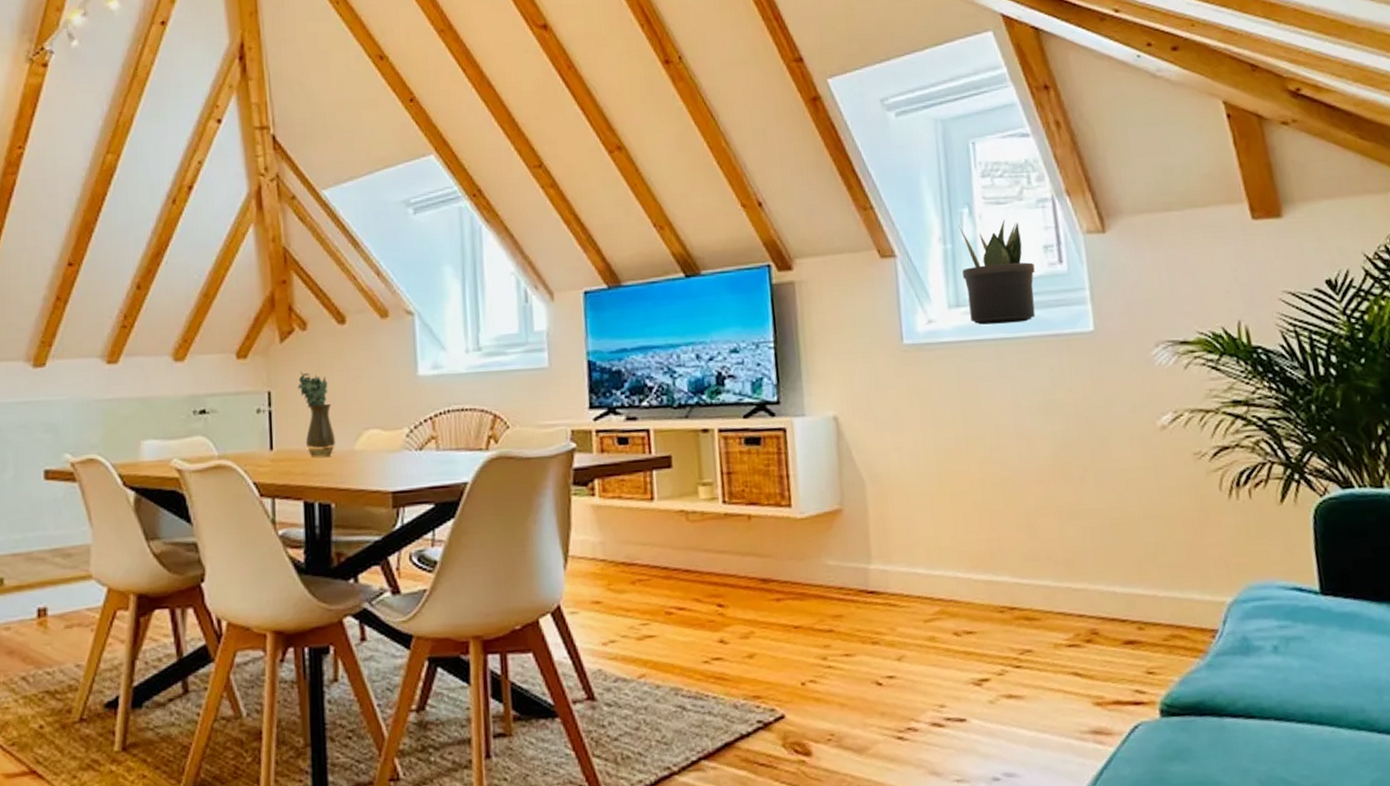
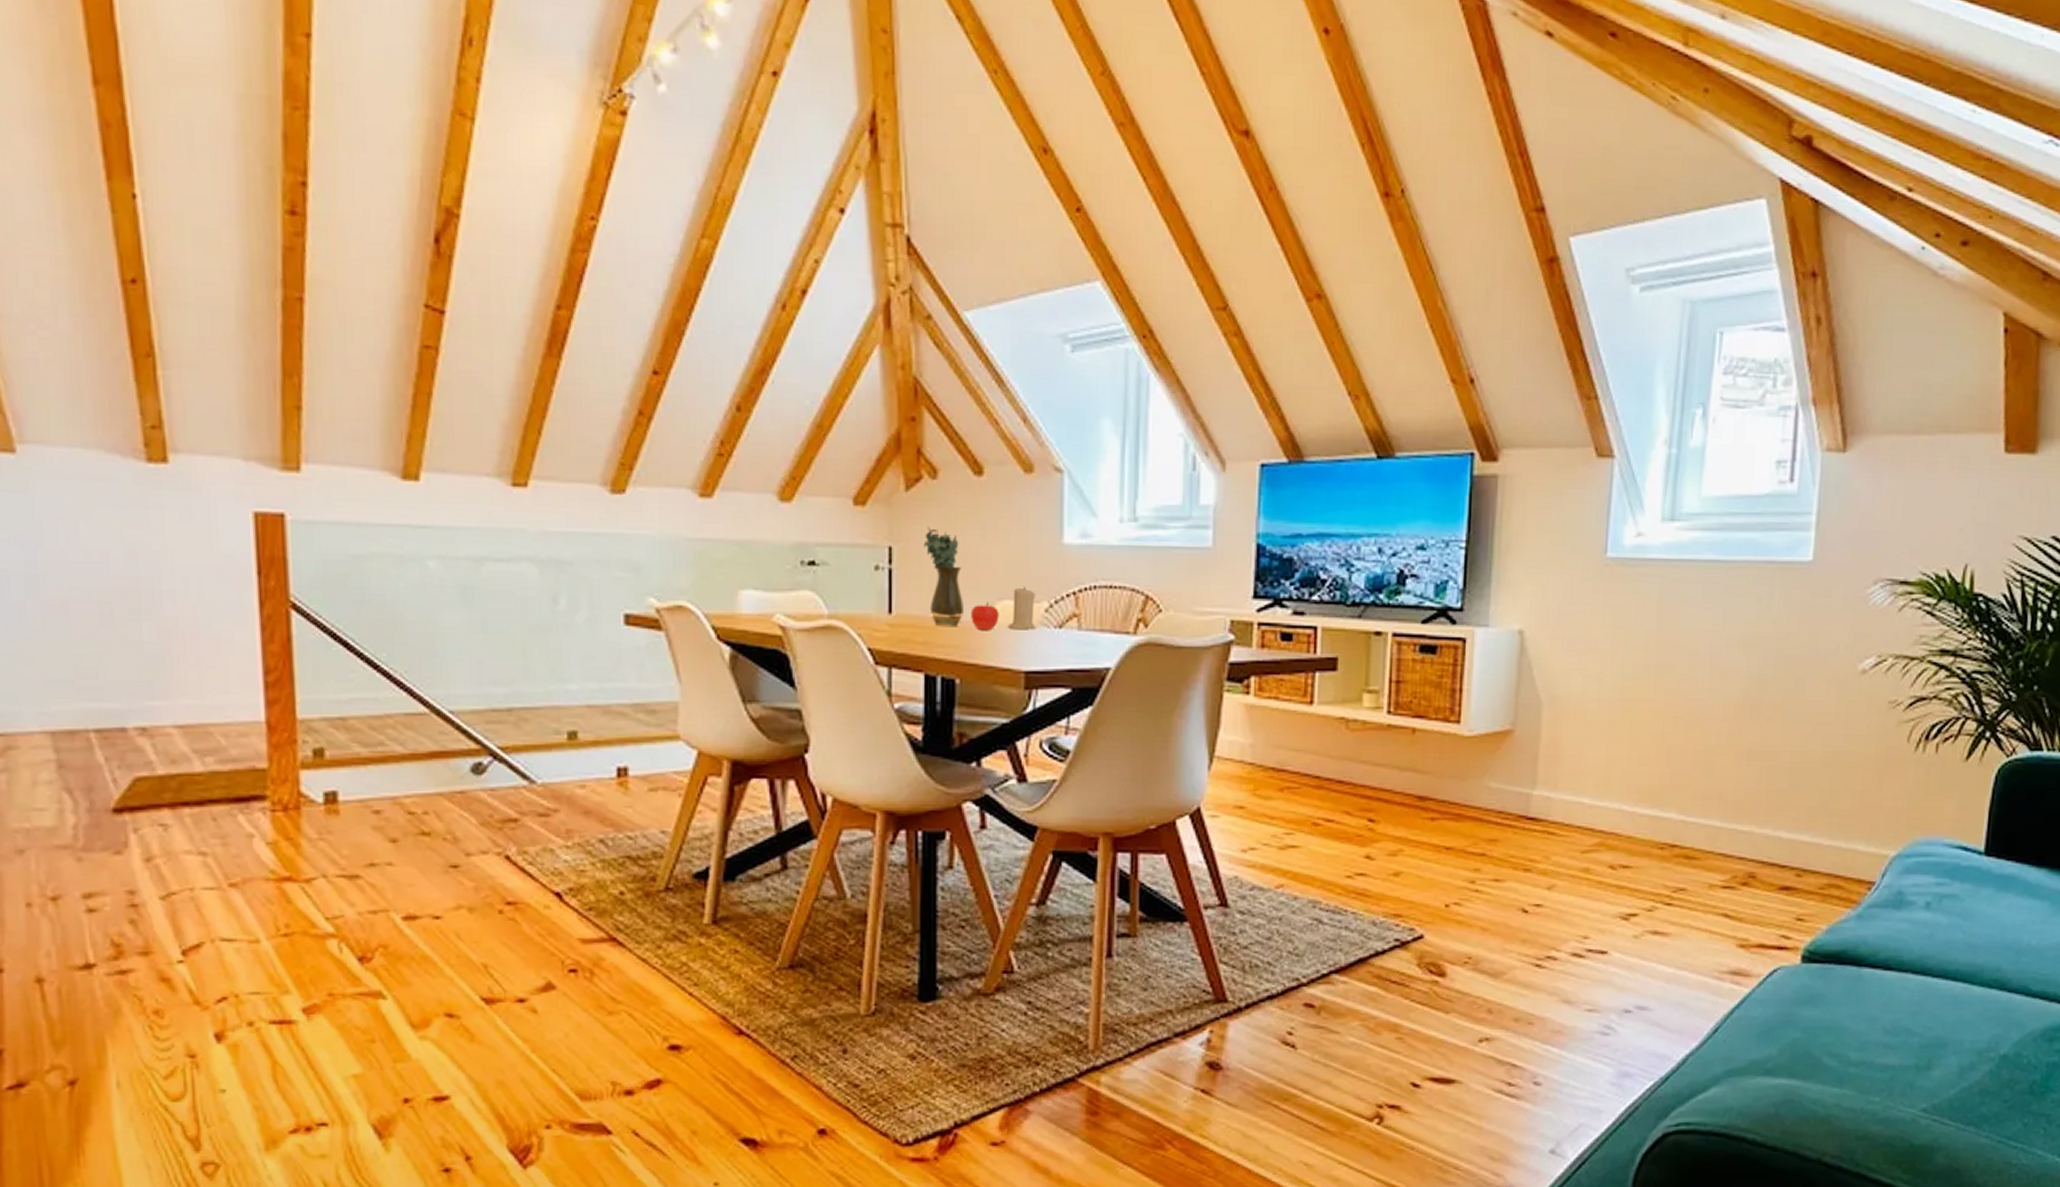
fruit: none [342,432,367,459] -> present [971,602,999,631]
candle: none [374,415,399,455] -> present [1007,586,1036,630]
planter: present [958,219,1036,325] -> none [1684,425,1763,544]

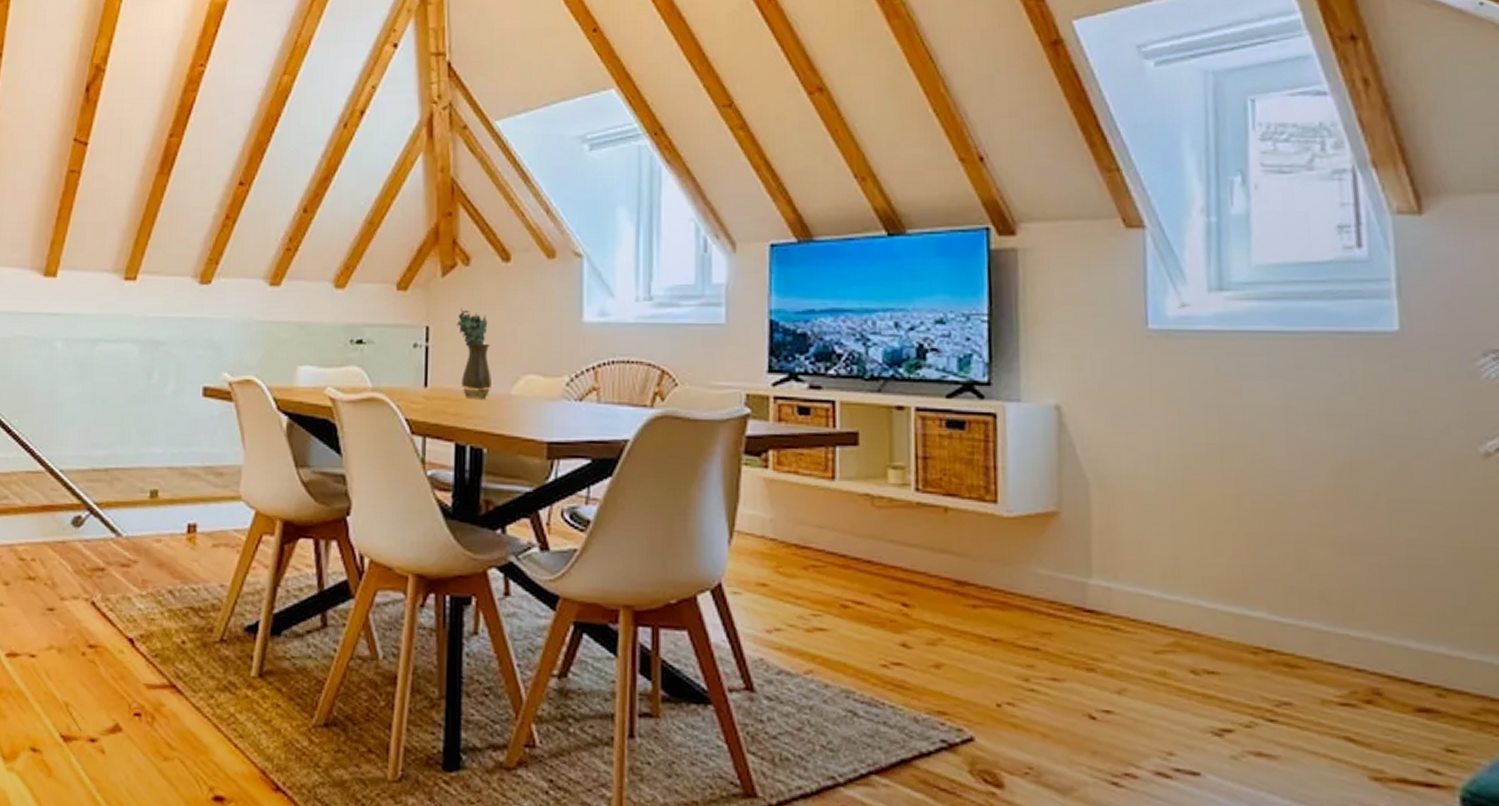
fruit: present [971,602,999,631] -> none [498,376,524,404]
candle: present [1007,586,1036,630] -> none [531,361,558,403]

